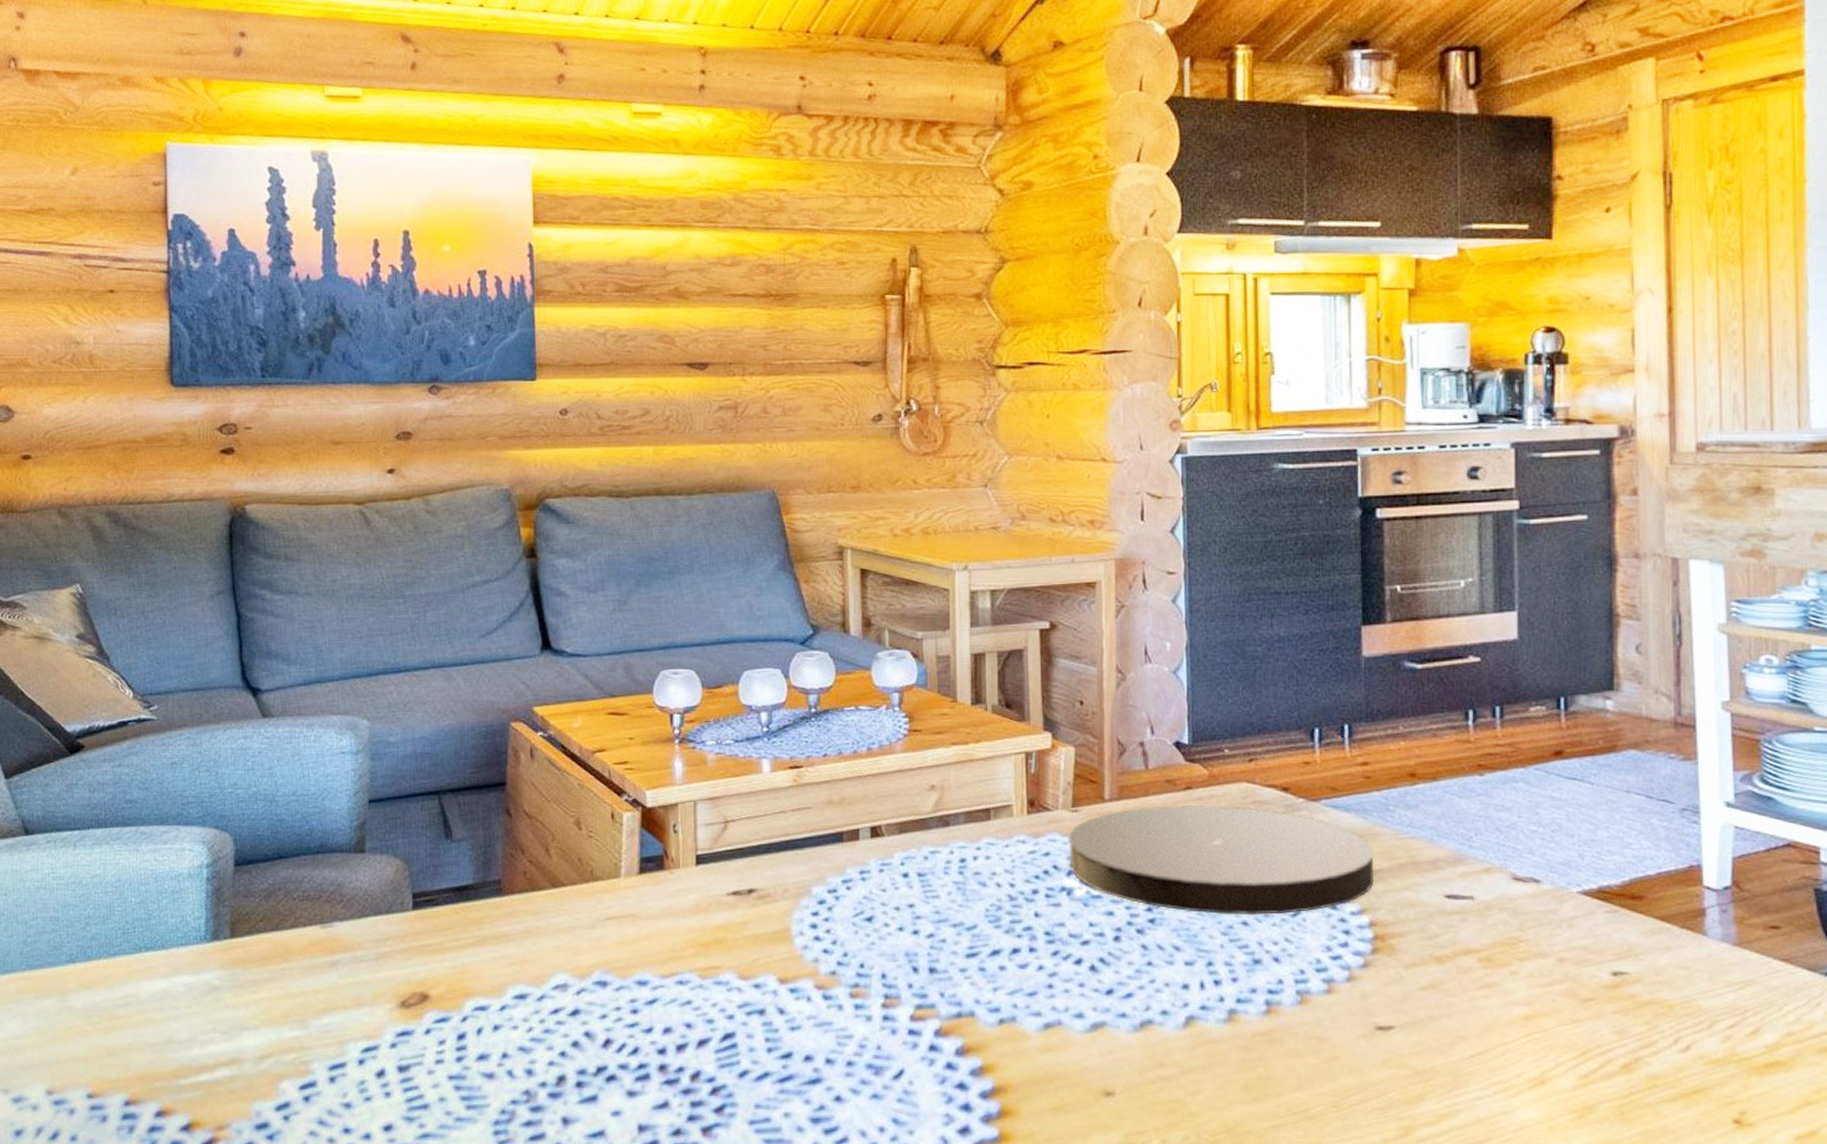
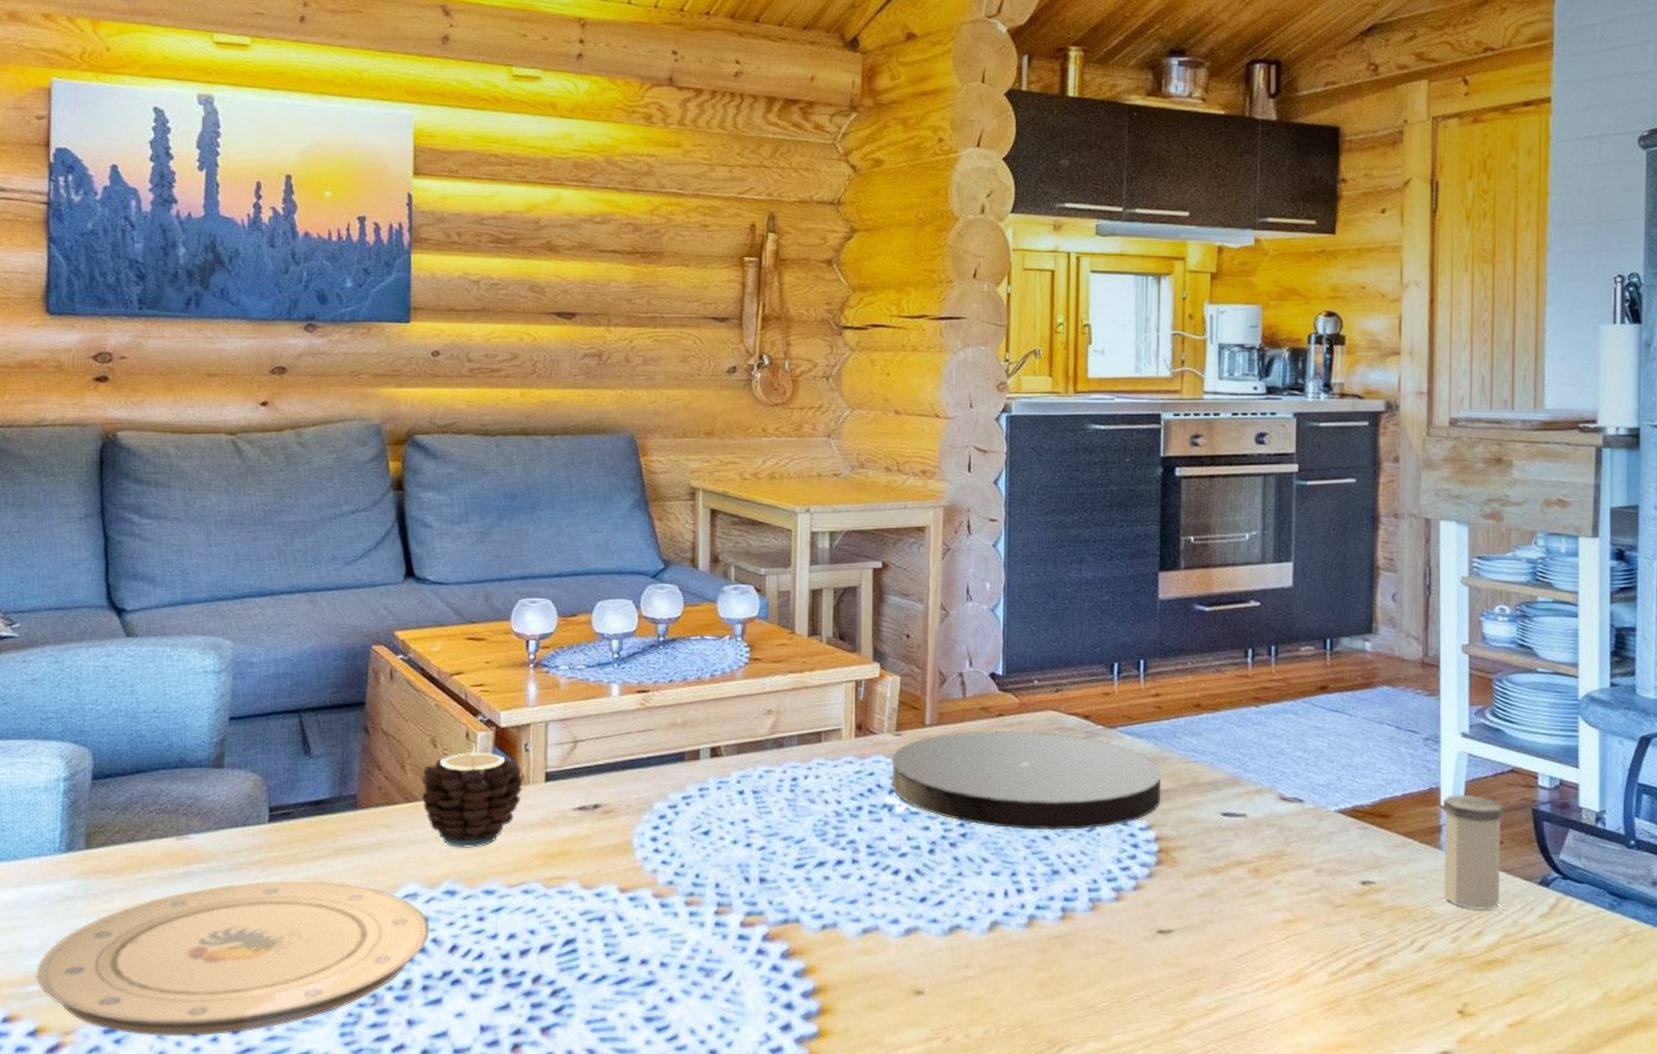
plate: none [187,970,582,1133] -> present [36,880,430,1037]
candle: none [567,824,673,937] -> present [421,743,523,849]
salt shaker: none [1707,872,1780,1006] -> present [1443,794,1504,911]

